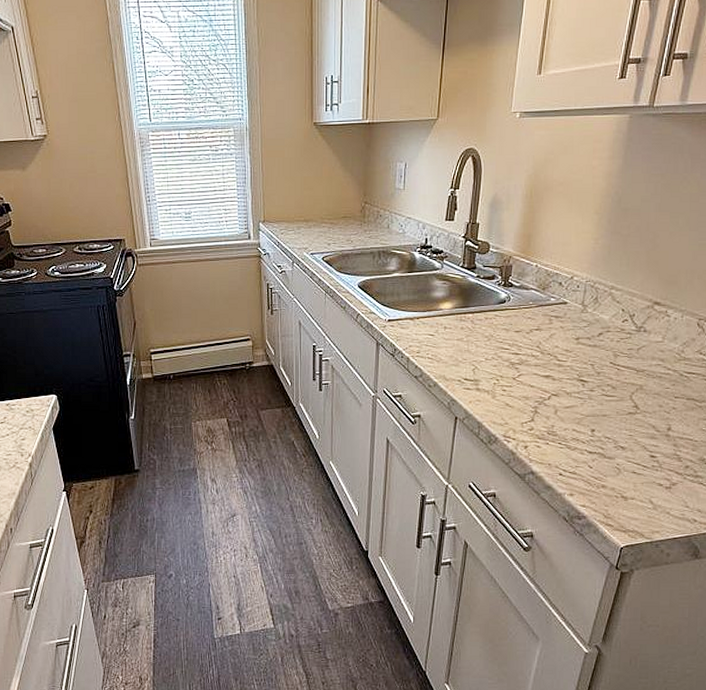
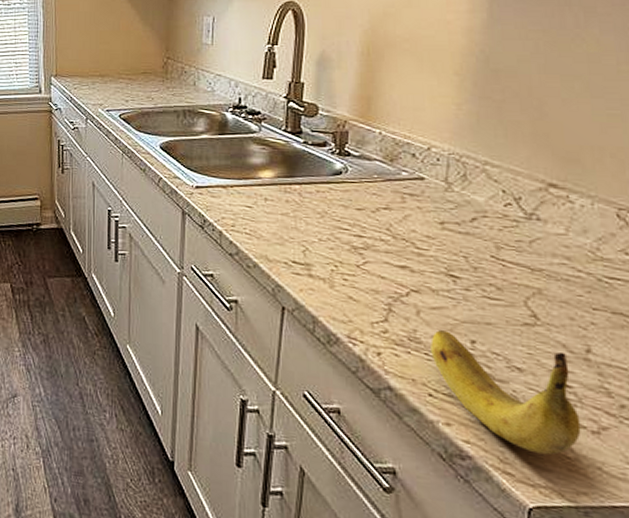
fruit: none [563,424,659,508] -> present [430,330,581,455]

